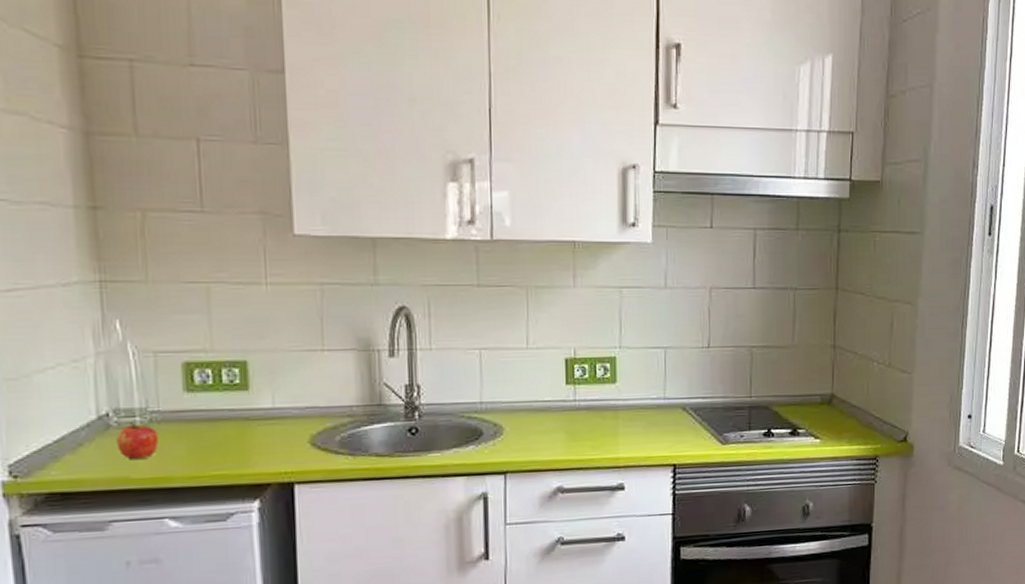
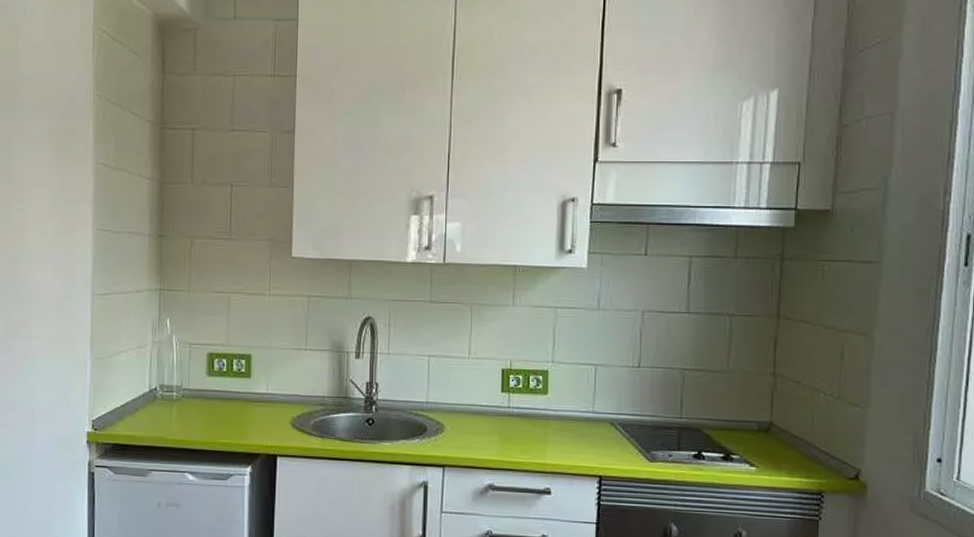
apple: present [116,422,158,459] -> none [160,396,187,424]

